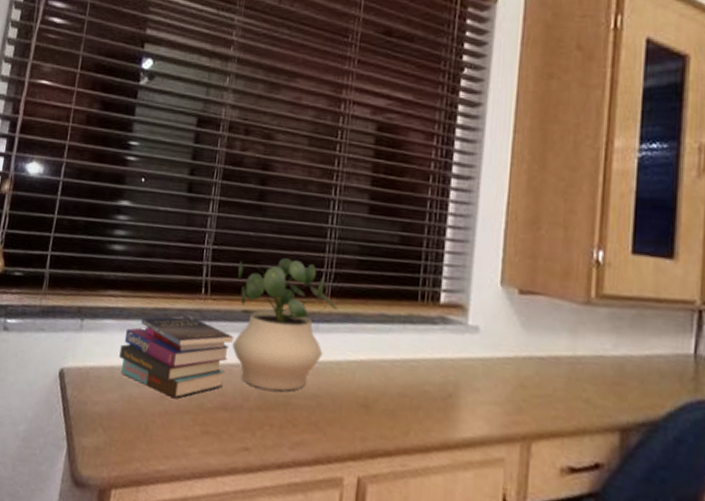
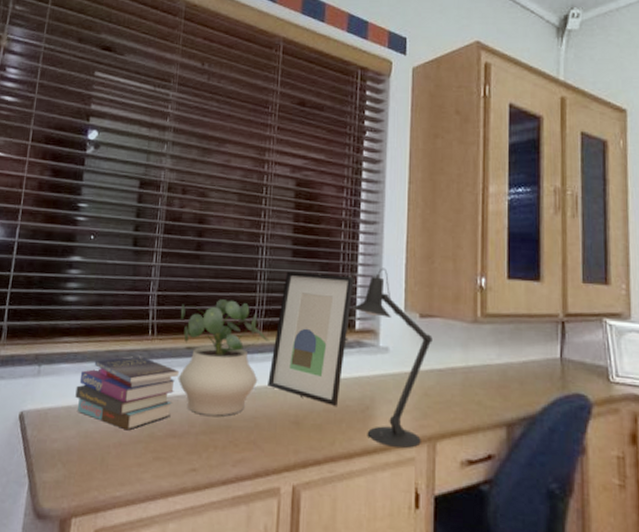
picture frame: none [334,230,443,390] -> present [268,271,355,406]
desk lamp: none [437,232,534,448] -> present [352,267,433,449]

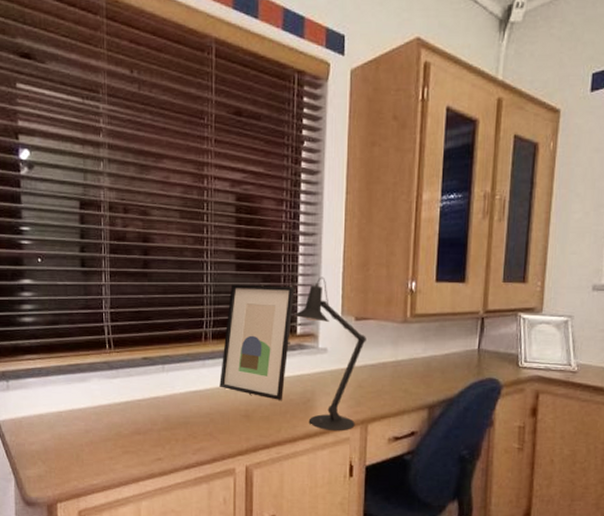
books: present [75,355,180,431] -> none [45,367,139,431]
potted plant: present [177,299,269,416] -> none [135,313,218,415]

